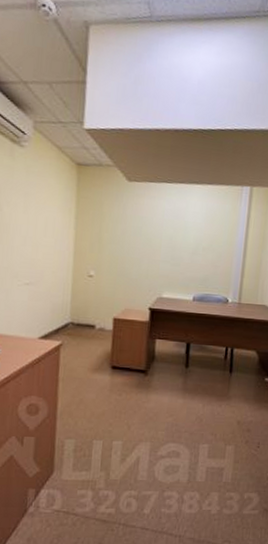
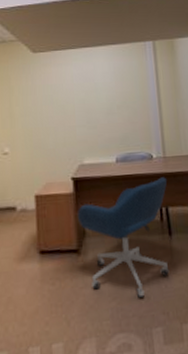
office chair: none [149,321,238,419] -> present [78,177,170,298]

